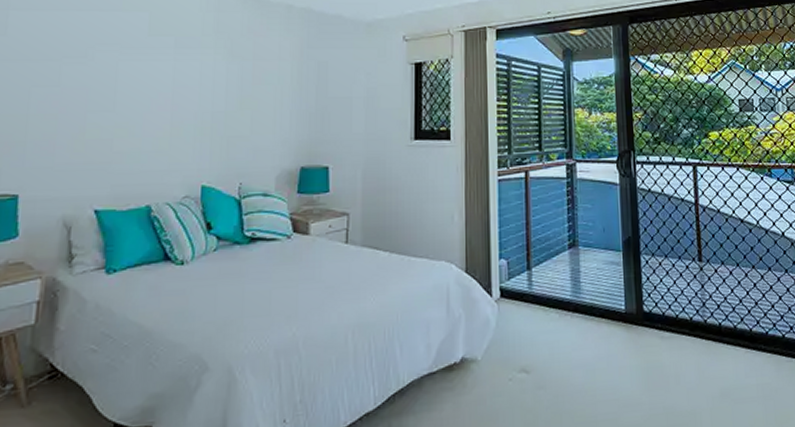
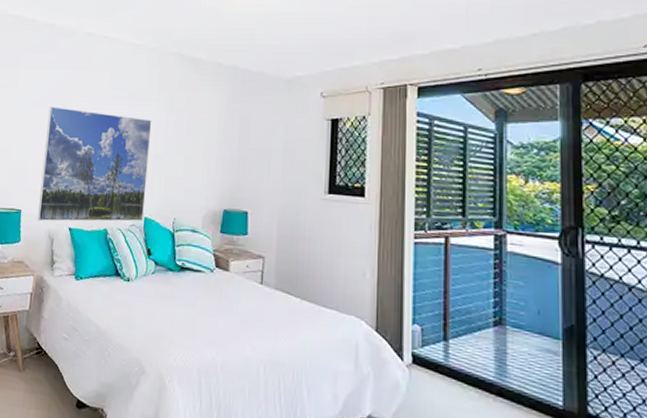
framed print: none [44,58,208,207] -> present [37,106,152,222]

